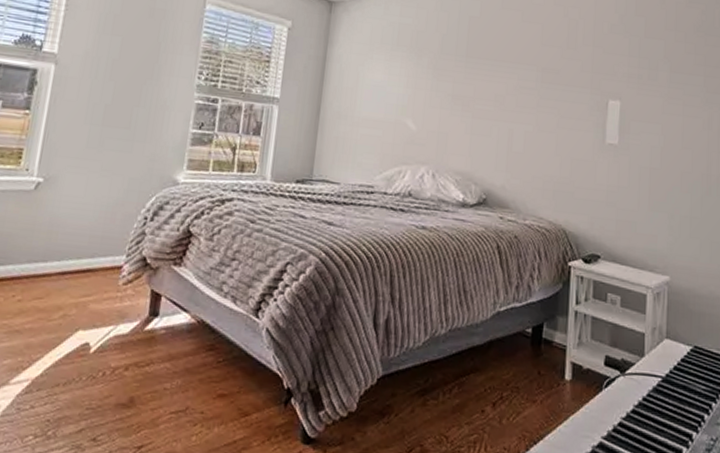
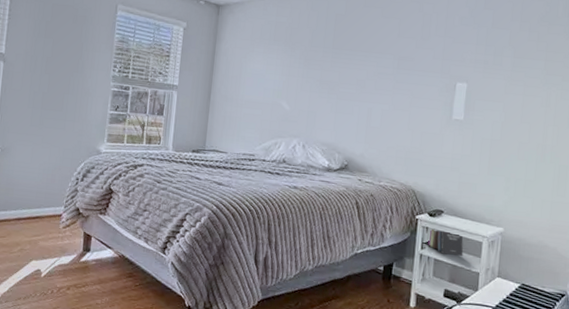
books: none [580,279,625,314] -> present [424,229,464,257]

